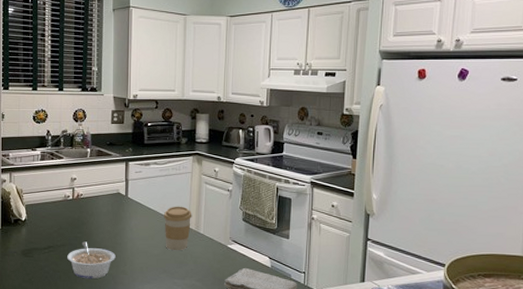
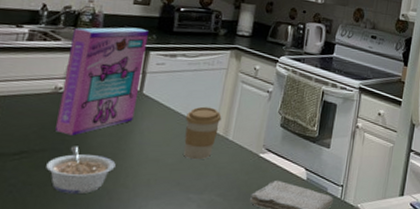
cereal box: none [70,143,126,233] -> present [56,27,149,136]

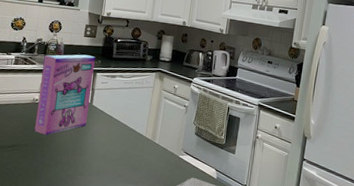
legume: present [46,146,116,195] -> none [29,143,75,179]
coffee cup: present [183,106,222,160] -> none [123,116,150,158]

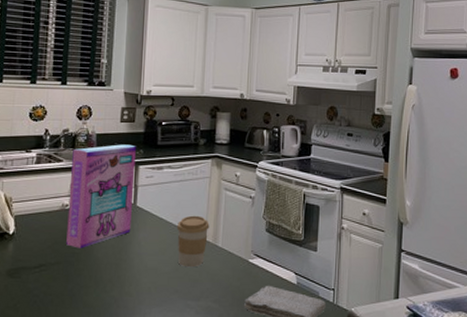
coffee cup: none [123,116,150,158] -> present [177,215,210,268]

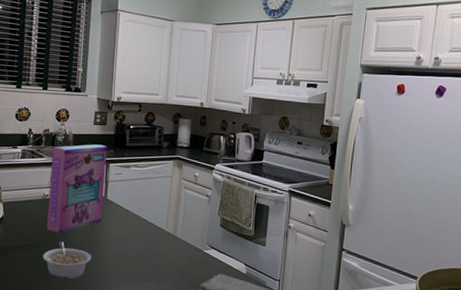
legume: none [62,258,120,303] -> present [43,241,92,280]
coffee cup: present [177,215,210,268] -> none [142,209,170,255]

